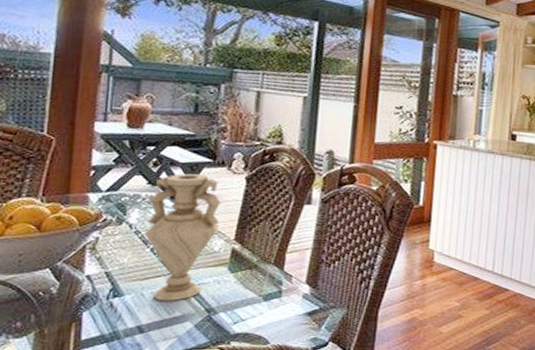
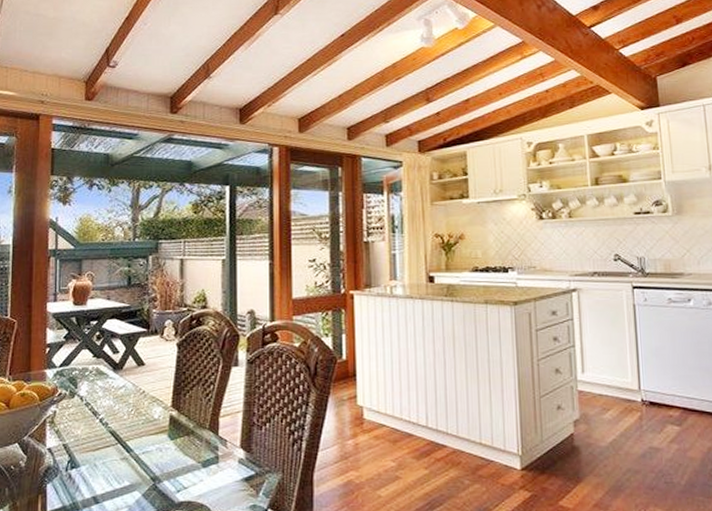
vase: present [143,174,221,301] -> none [93,344,157,471]

